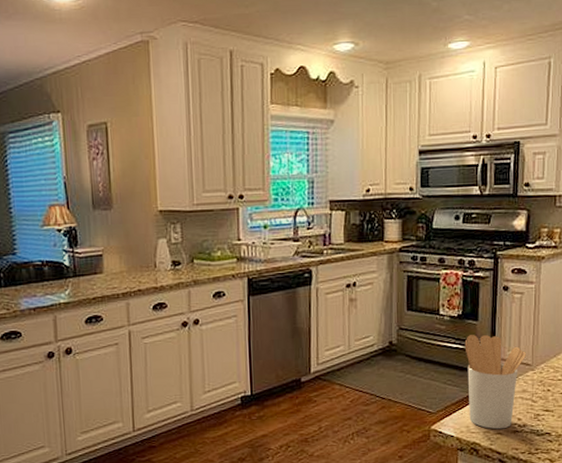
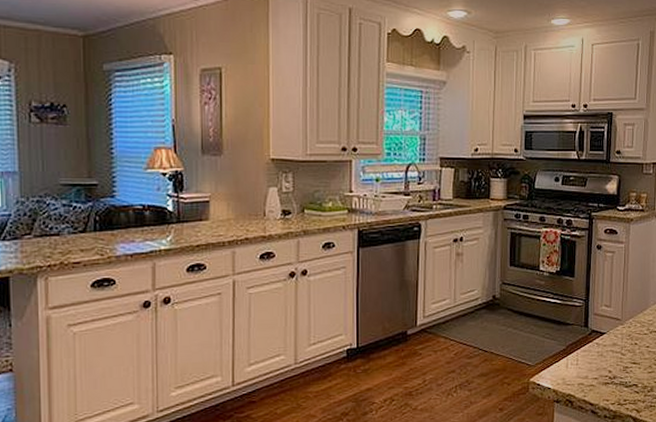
utensil holder: present [464,335,526,430] -> none [562,290,616,382]

